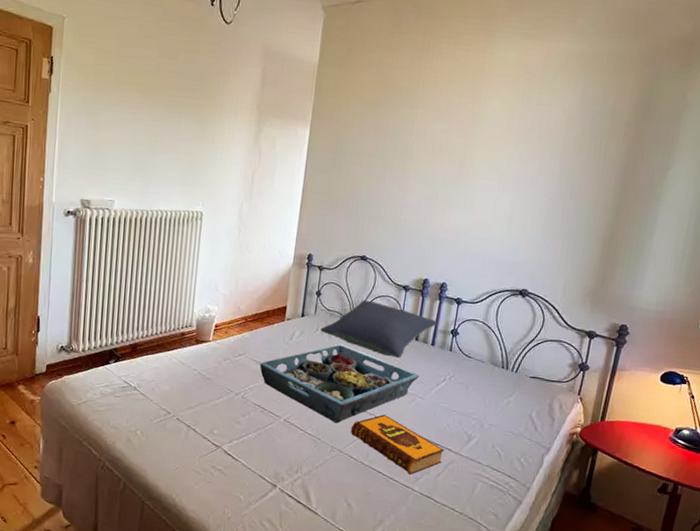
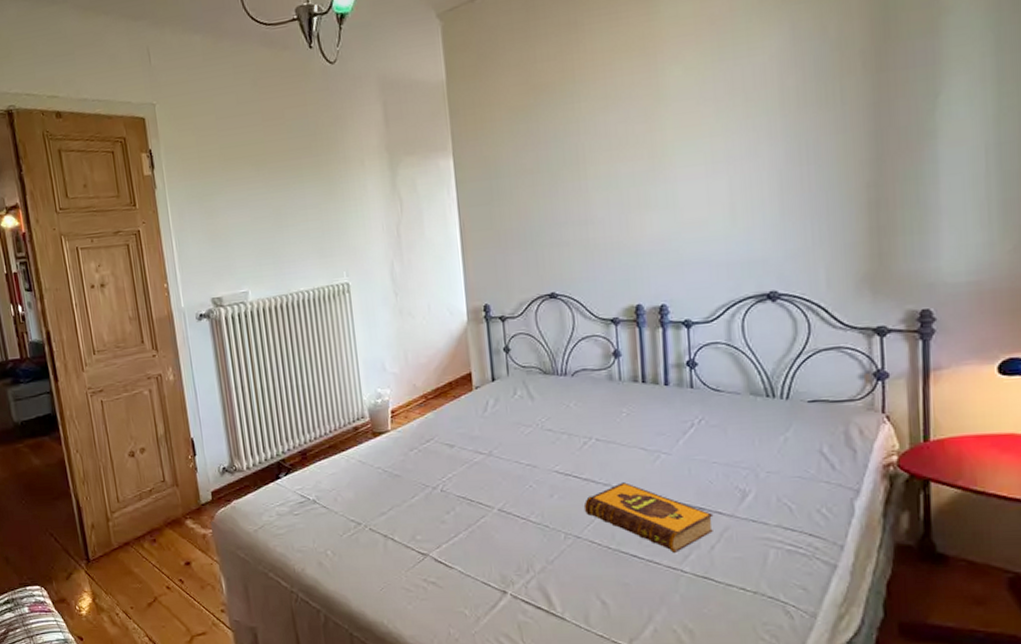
serving tray: present [260,344,419,424] -> none [454,405,658,504]
pillow: present [320,299,438,358] -> none [518,345,667,409]

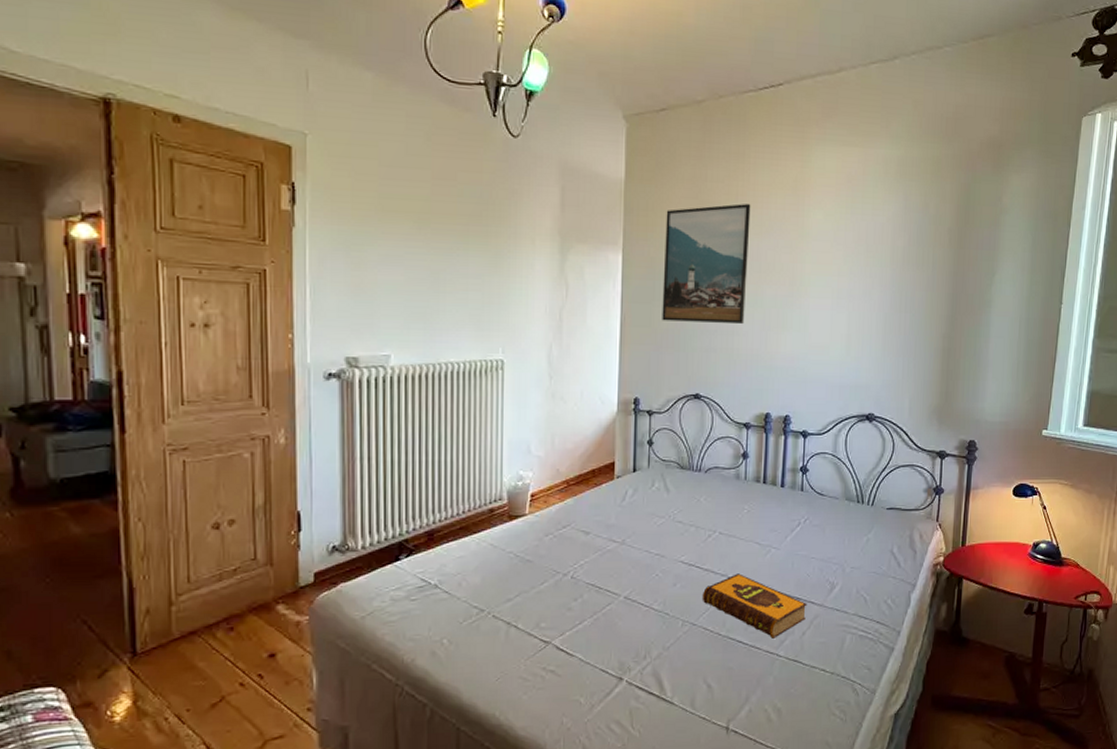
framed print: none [494,77,599,221] -> present [662,204,751,325]

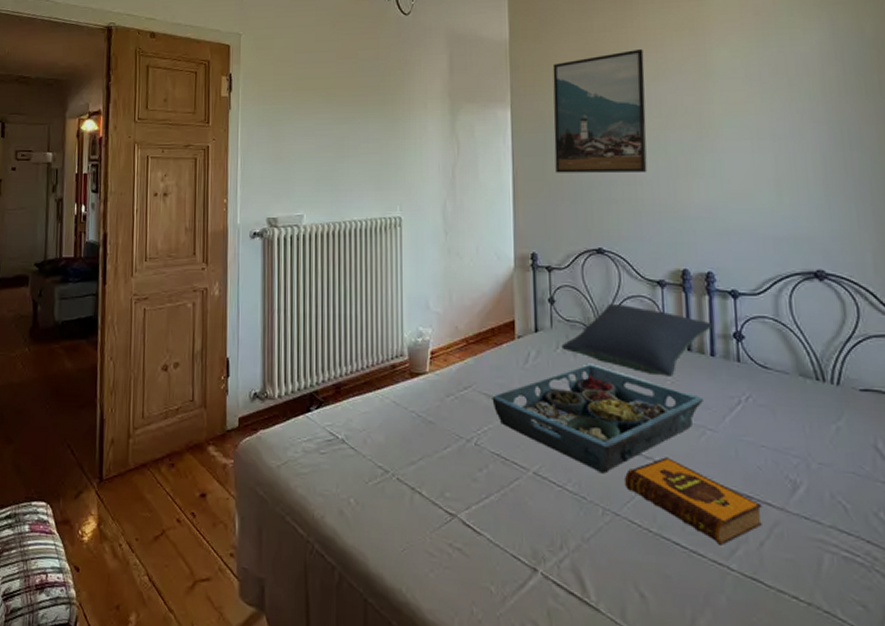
serving tray: none [589,498,771,592] -> present [492,363,703,474]
pillow: none [656,444,786,506] -> present [561,303,713,377]

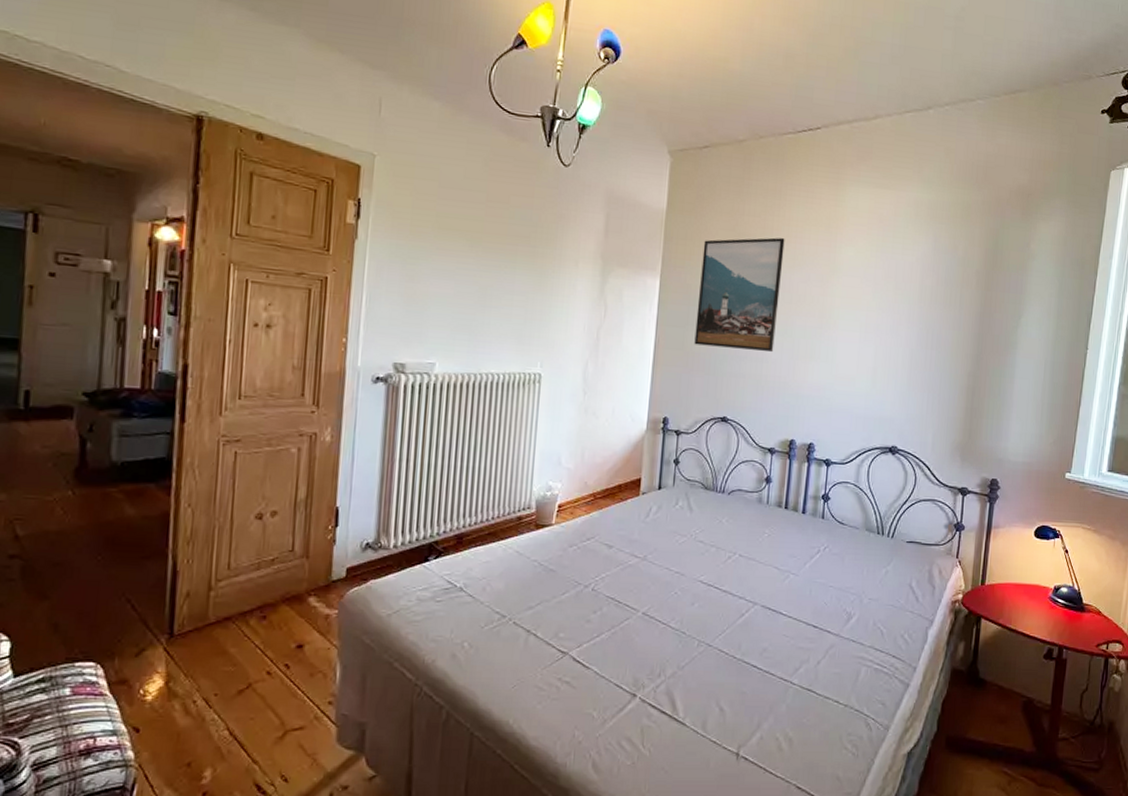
serving tray: present [492,363,703,474] -> none [612,518,791,612]
pillow: present [561,303,713,377] -> none [680,466,808,530]
hardback book: present [624,457,763,545] -> none [719,597,824,666]

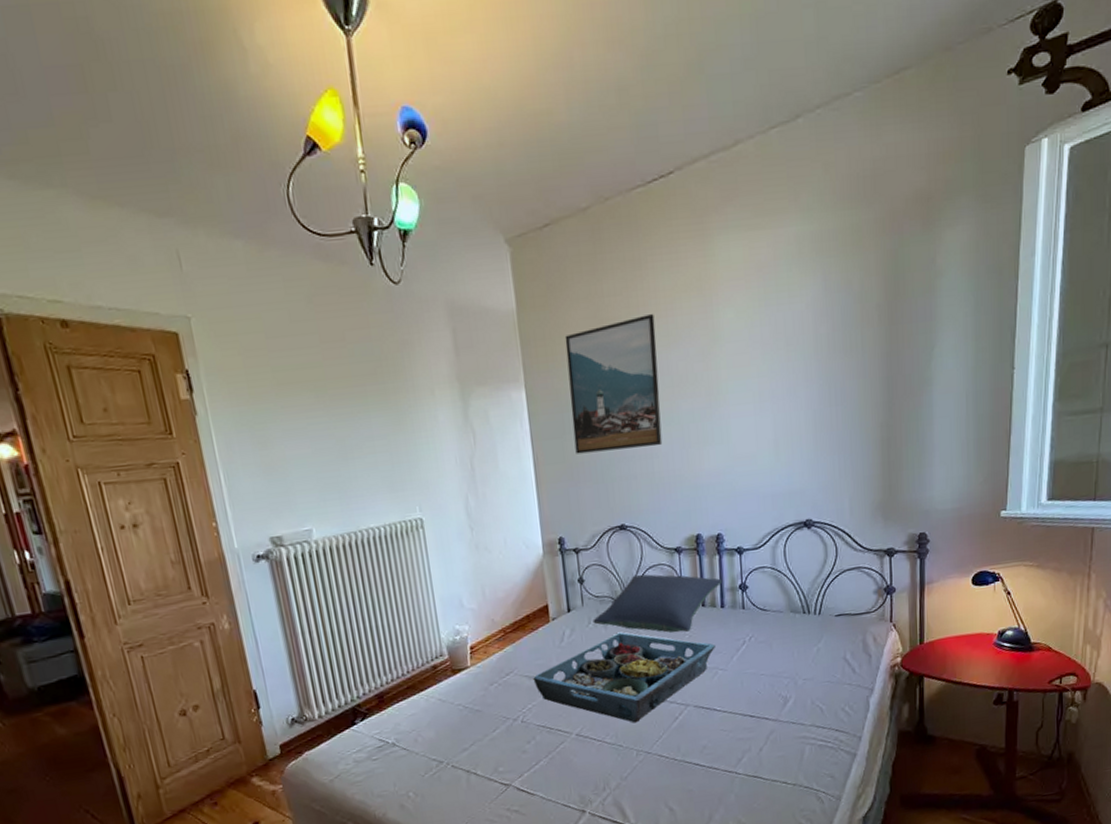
serving tray: none [612,518,791,612] -> present [533,632,715,723]
pillow: none [680,466,808,530] -> present [593,574,723,633]

